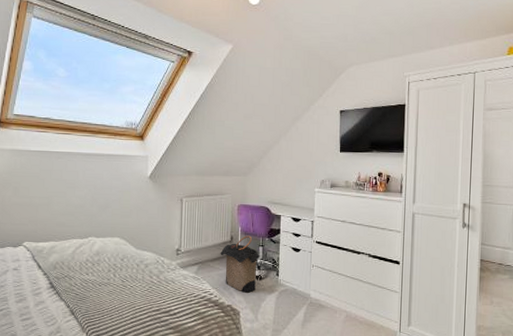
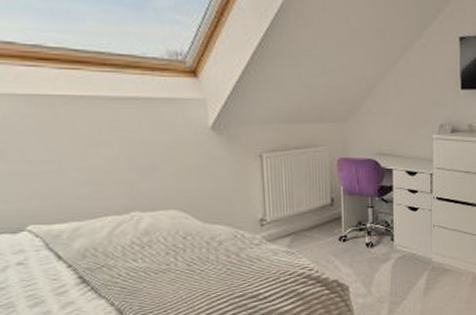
laundry hamper: present [220,235,260,293] -> none [318,196,370,264]

